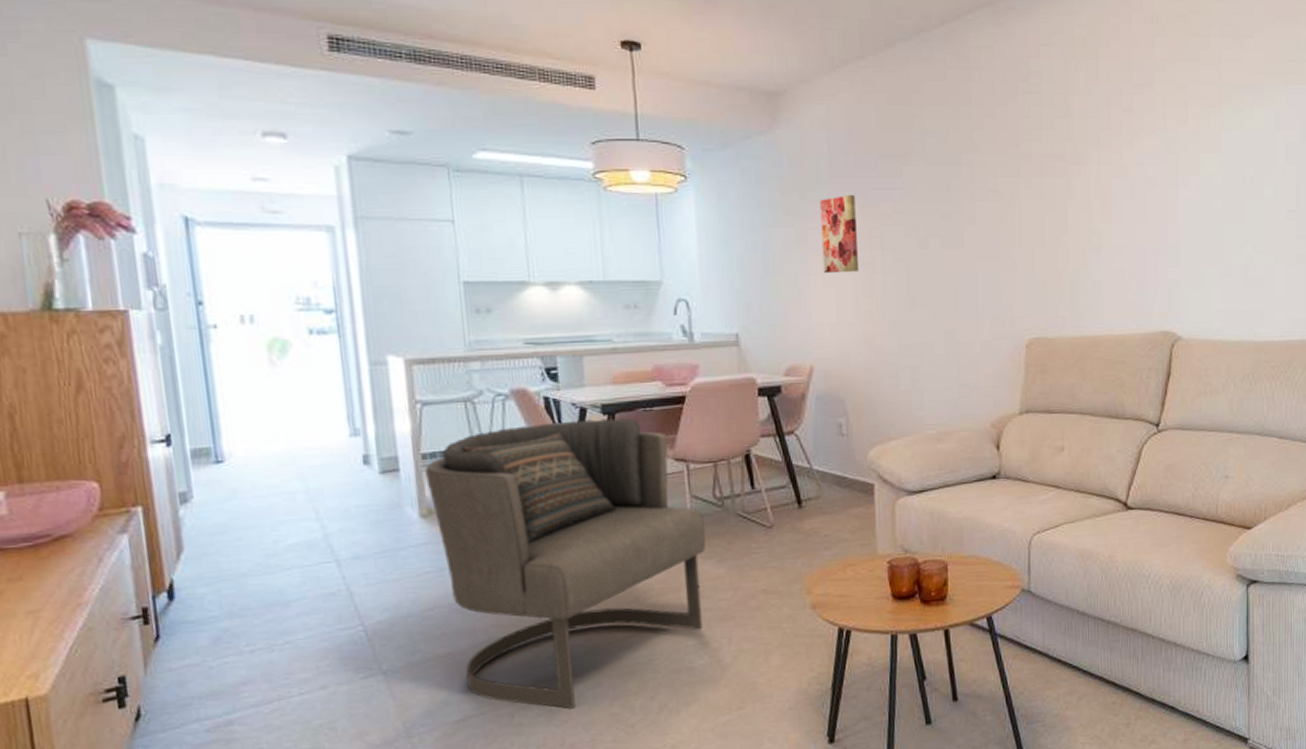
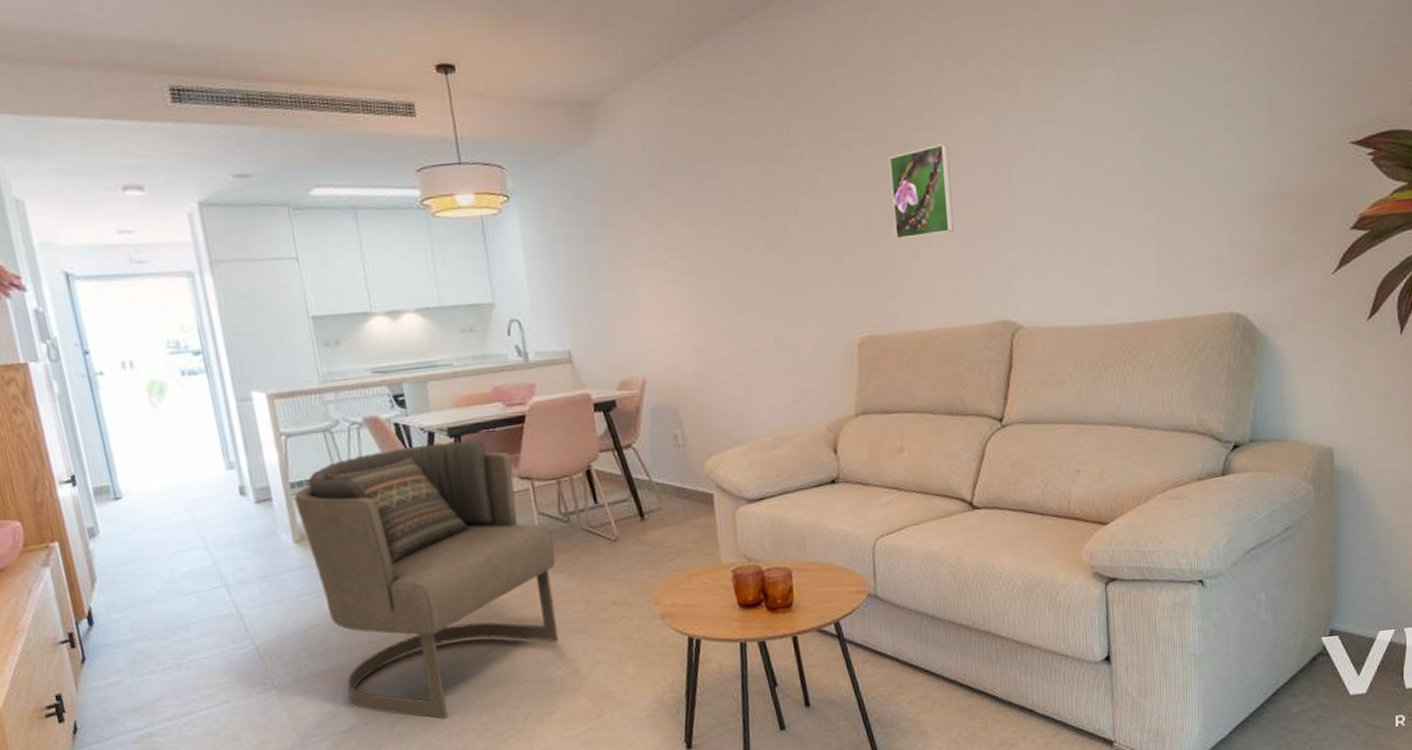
wall art: present [819,195,860,274] -> none [640,202,684,285]
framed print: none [1065,162,1123,248] -> present [888,144,954,240]

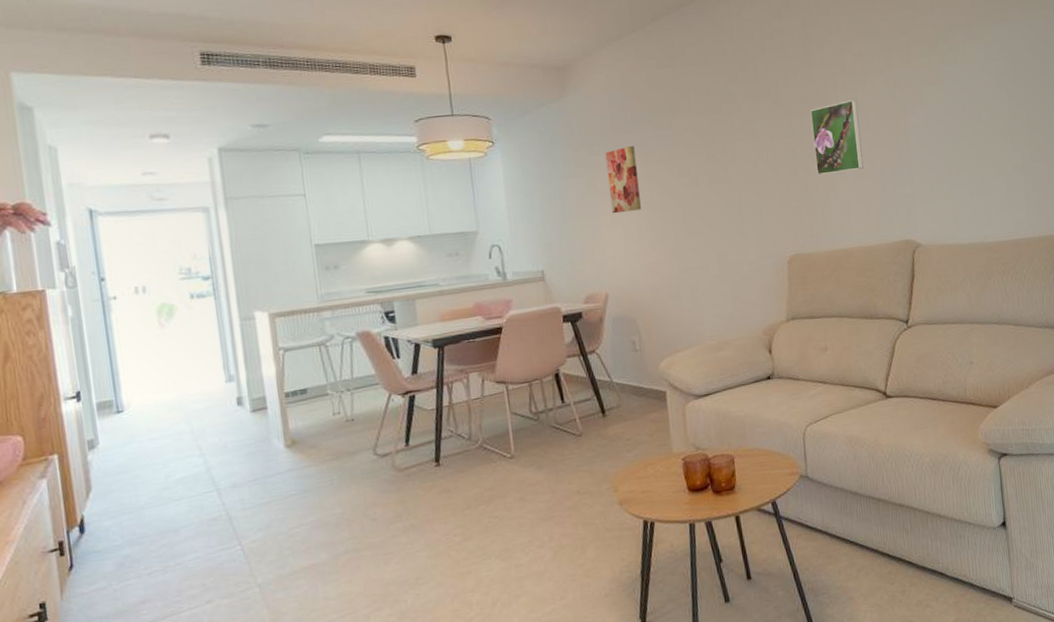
armchair: present [294,440,559,719] -> none [288,349,527,608]
wall art: none [640,202,684,285] -> present [605,146,642,214]

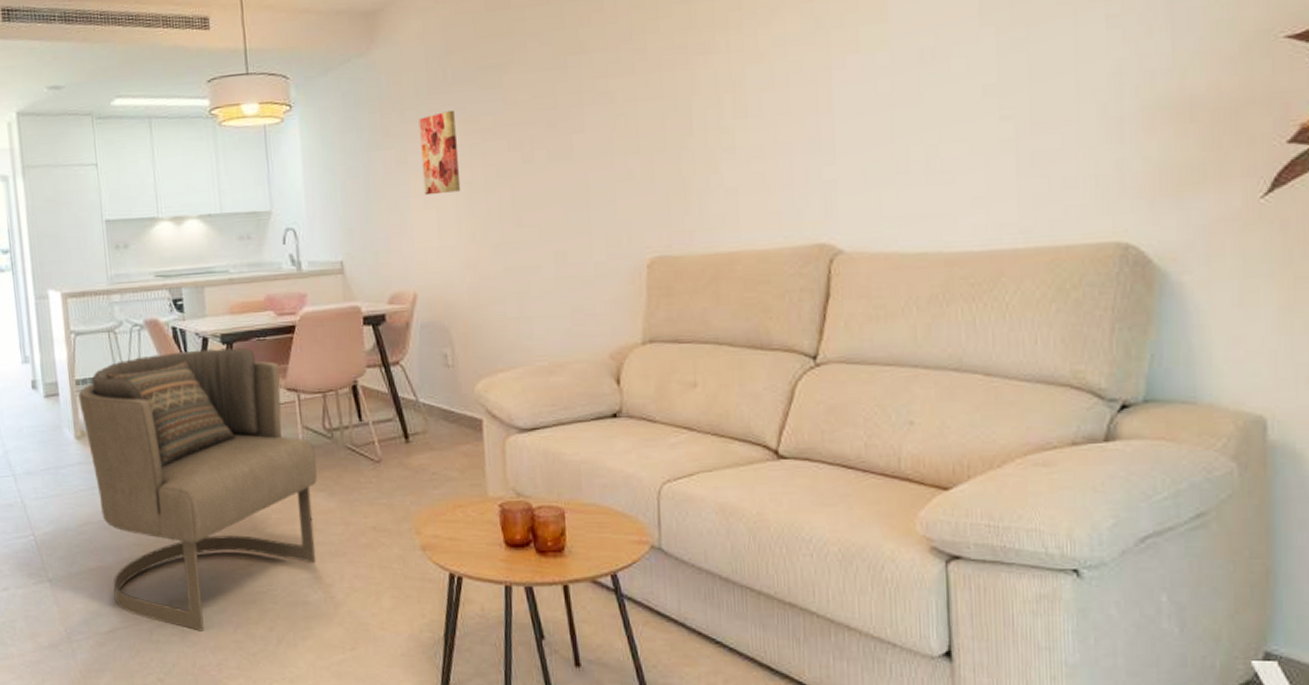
armchair: none [288,349,527,608] -> present [78,347,317,631]
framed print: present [809,100,864,176] -> none [687,47,762,152]

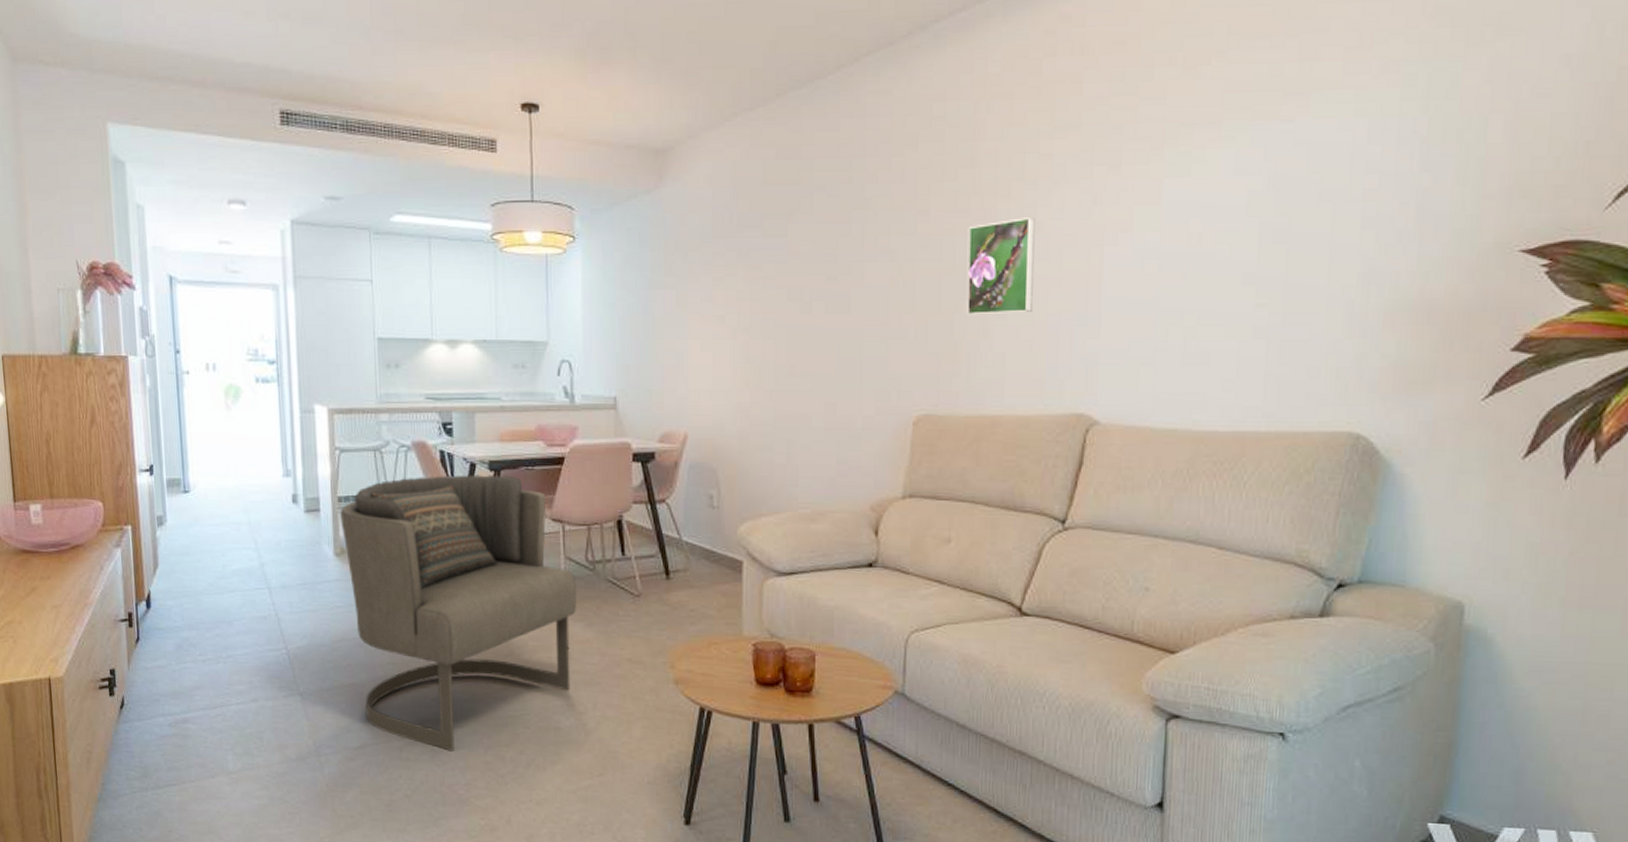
wall art: present [419,111,461,196] -> none [702,256,739,338]
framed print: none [687,47,762,152] -> present [966,218,1035,315]

